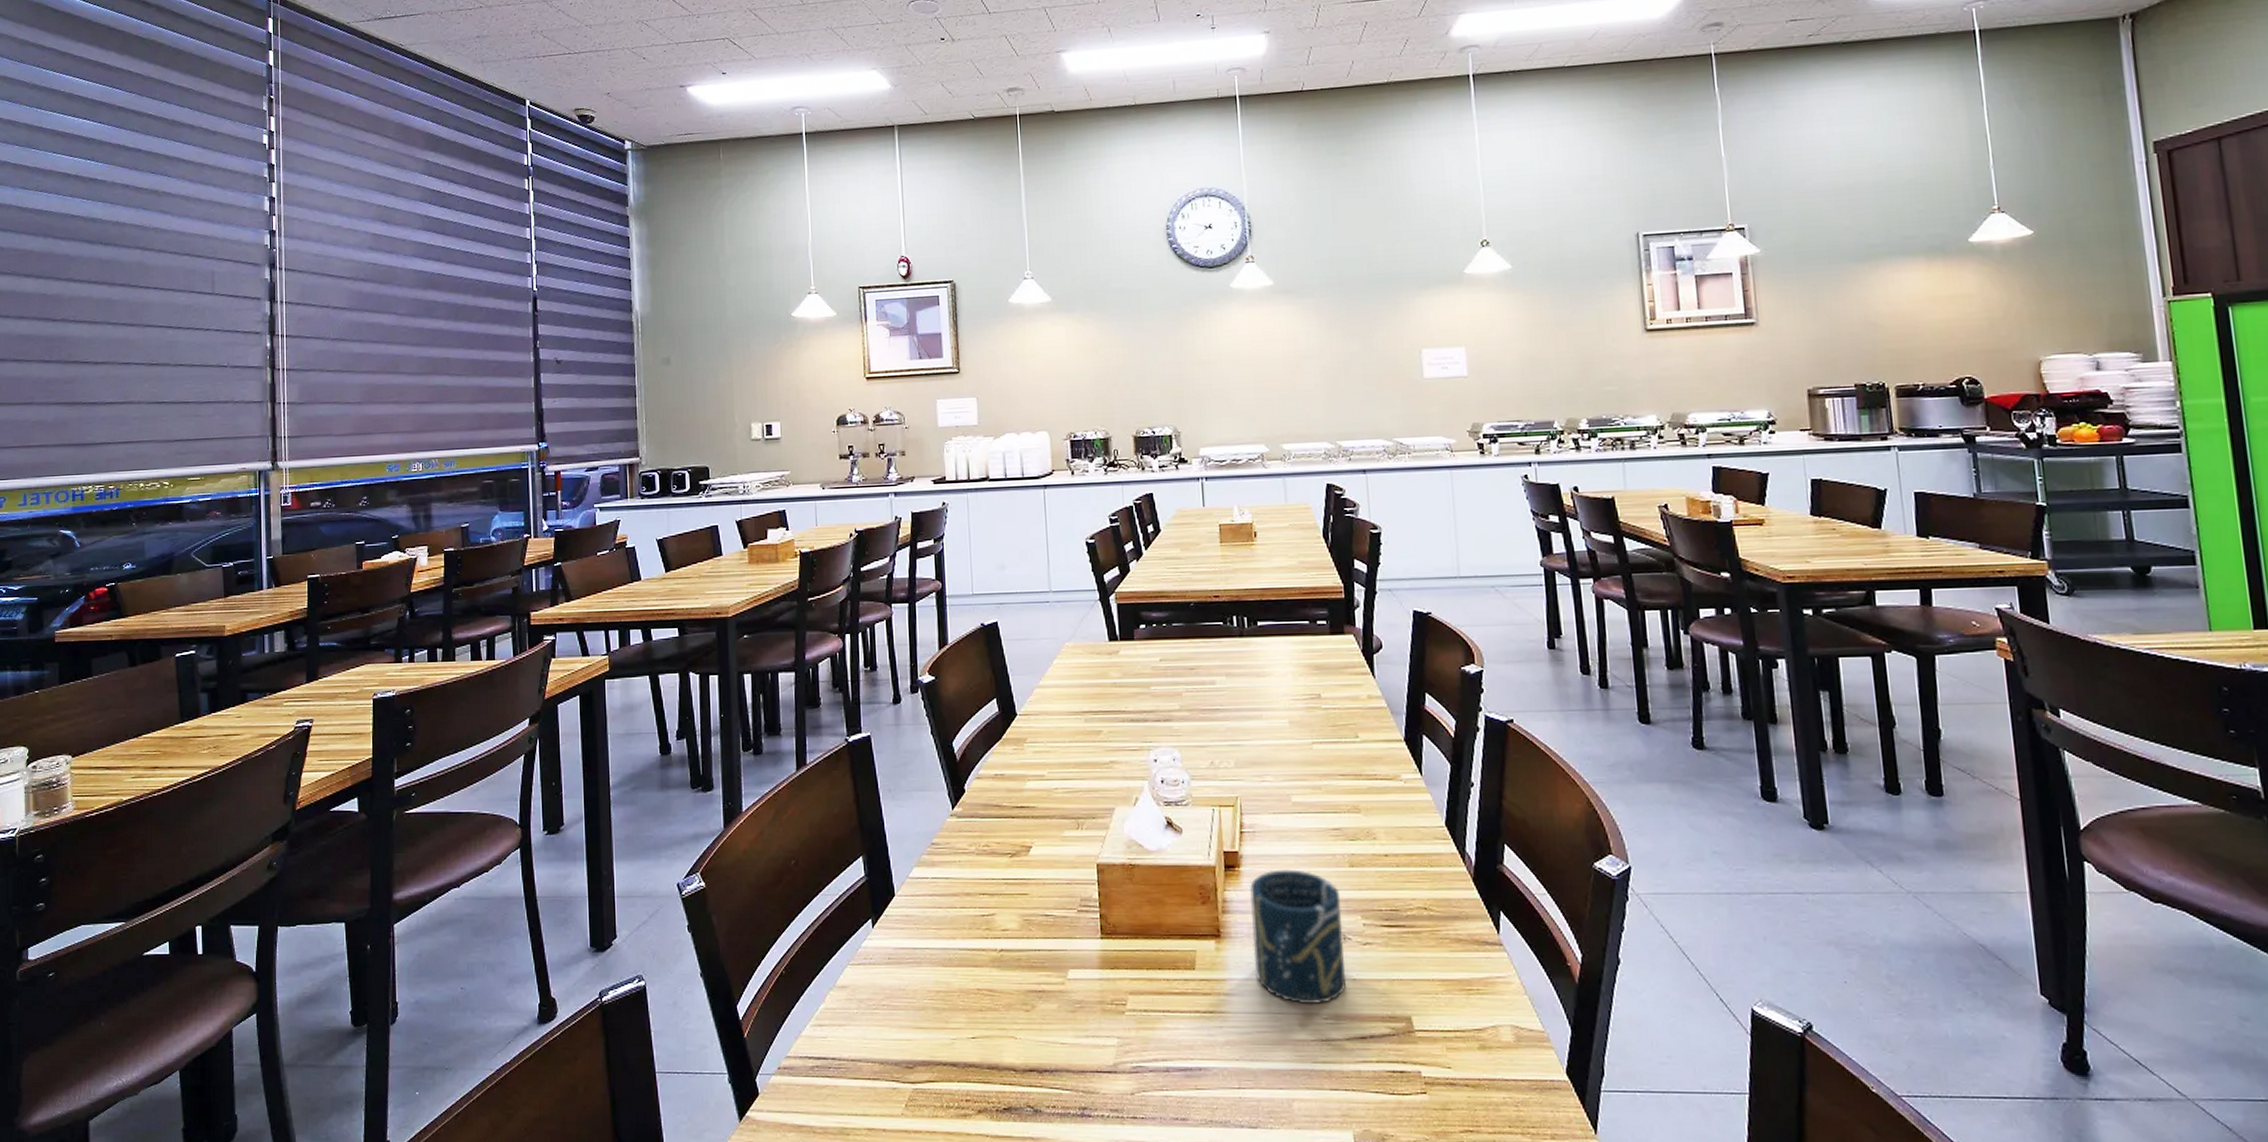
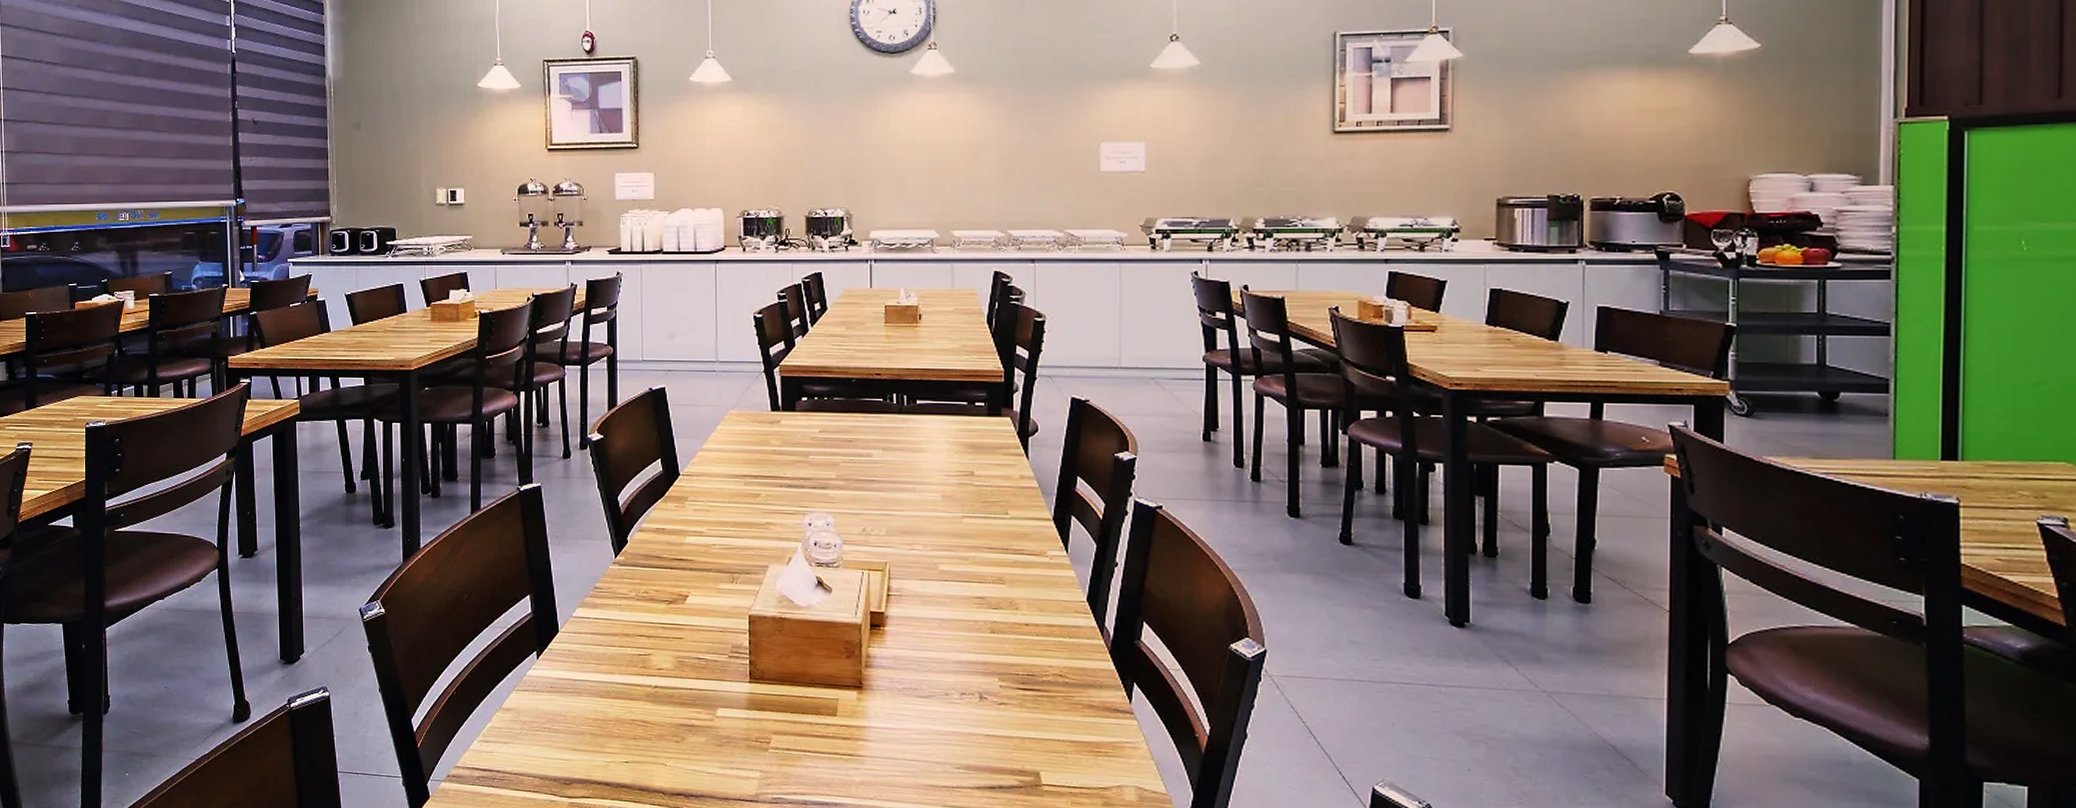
cup: present [1250,869,1346,1005] -> none [892,631,980,755]

